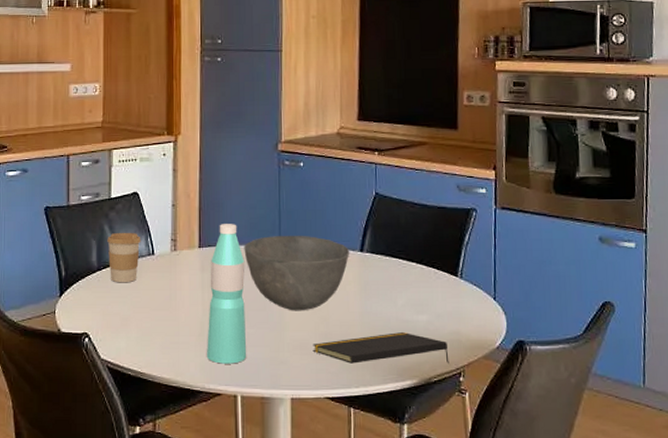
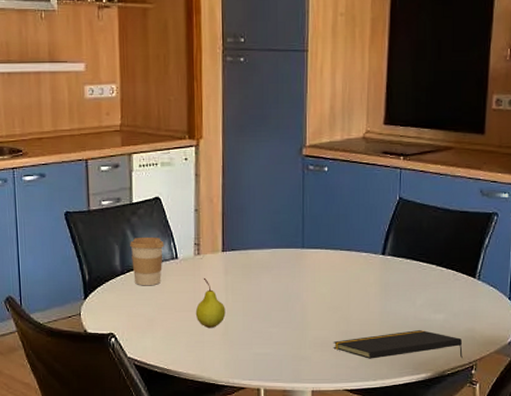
fruit: none [171,274,202,328] -> present [195,277,226,328]
water bottle: present [207,224,246,364] -> none [231,228,269,361]
bowl: present [244,235,350,311] -> none [267,239,372,312]

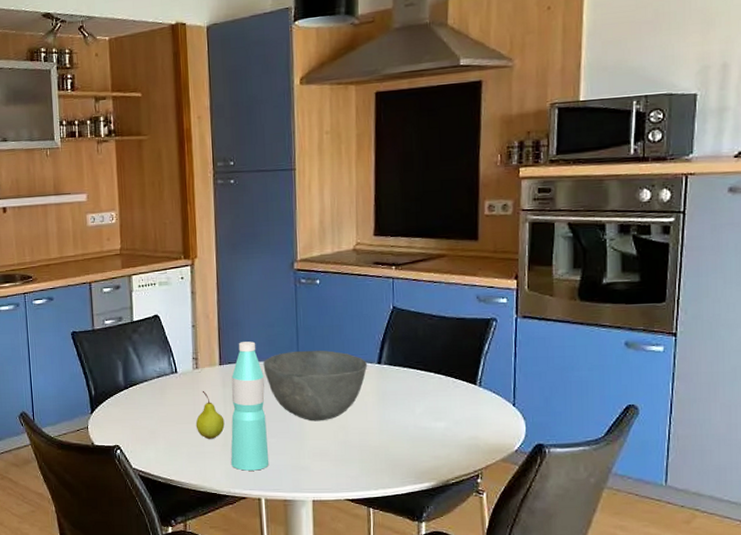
coffee cup: present [130,236,164,286] -> none [132,353,164,400]
water bottle: none [231,228,269,361] -> present [231,341,268,471]
bowl: none [267,239,372,312] -> present [263,350,368,422]
notepad: present [333,330,463,359] -> none [332,439,467,468]

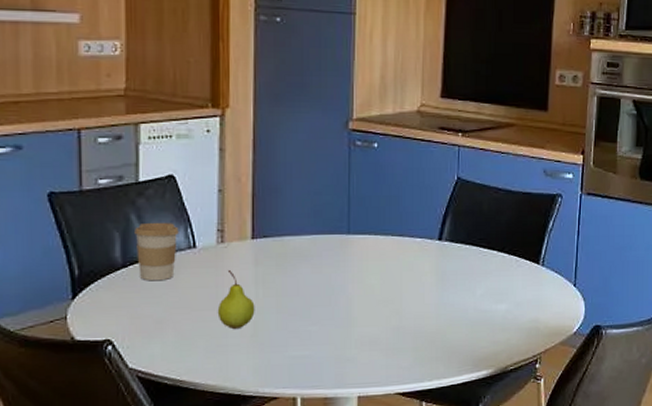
coffee cup: none [132,353,164,400] -> present [134,222,179,281]
water bottle: present [231,341,268,471] -> none [261,211,307,366]
bowl: present [263,350,368,422] -> none [306,223,428,306]

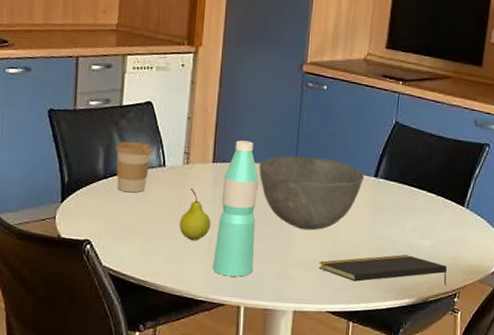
water bottle: none [261,211,307,366] -> present [213,140,258,277]
bowl: none [306,223,428,306] -> present [259,155,365,231]
notepad: none [383,322,526,357] -> present [318,255,447,286]

